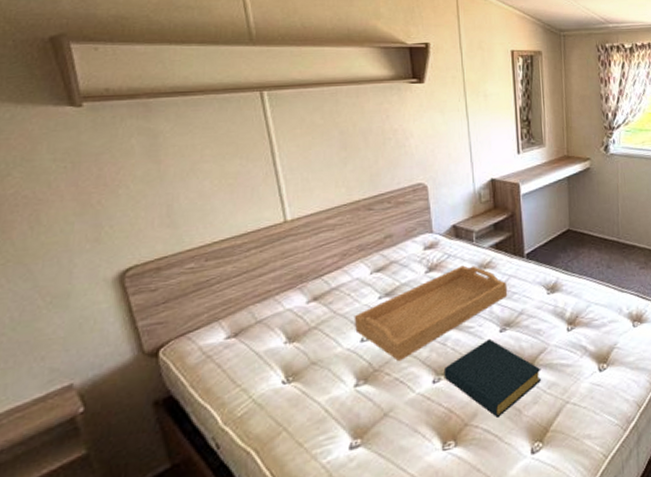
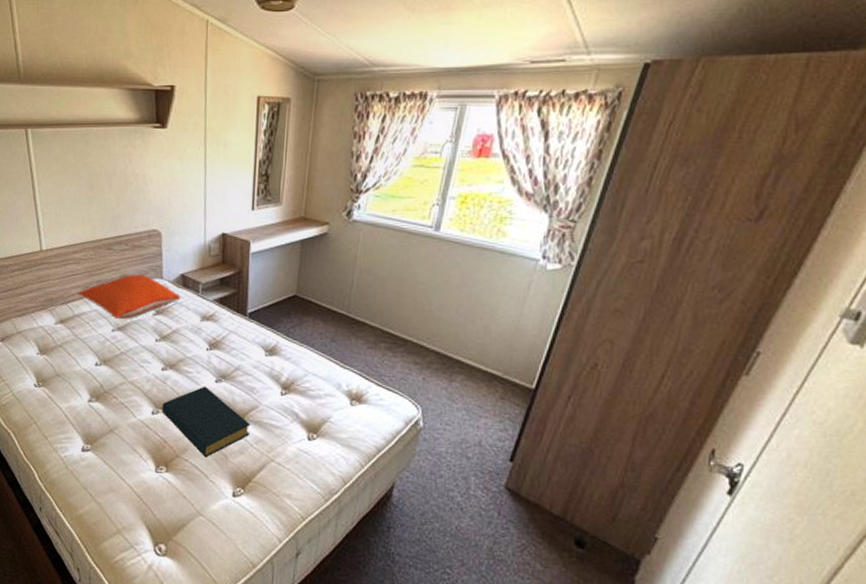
pillow: none [334,231,454,284] -> present [78,274,181,319]
serving tray: present [354,265,507,362] -> none [91,314,226,389]

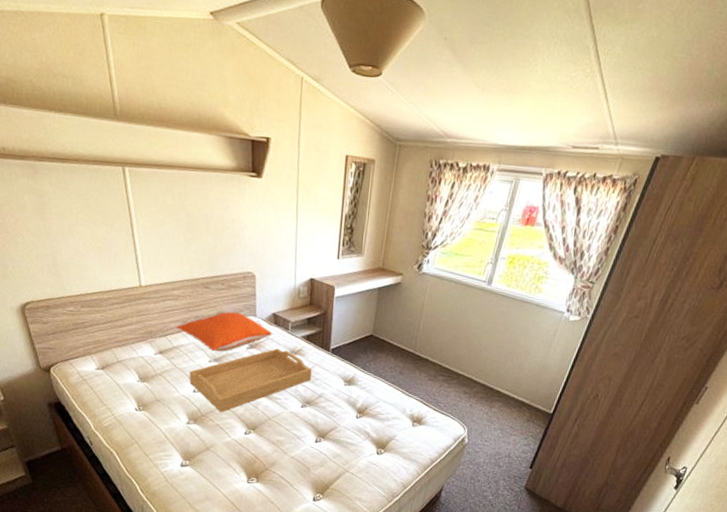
serving tray: none [91,314,226,389] -> present [189,348,311,413]
hardback book: present [161,386,251,457] -> none [253,410,330,469]

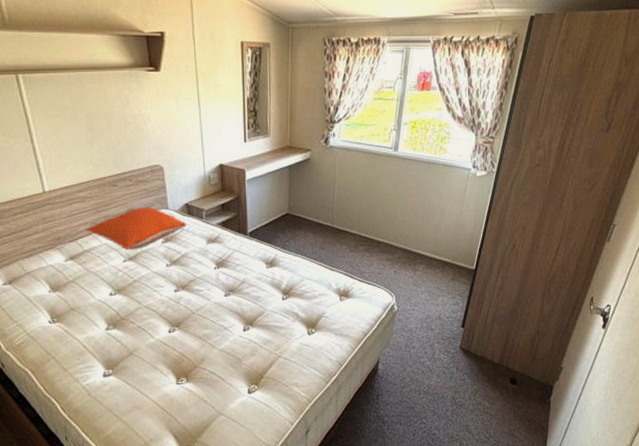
serving tray: present [189,348,311,413] -> none [103,239,231,314]

